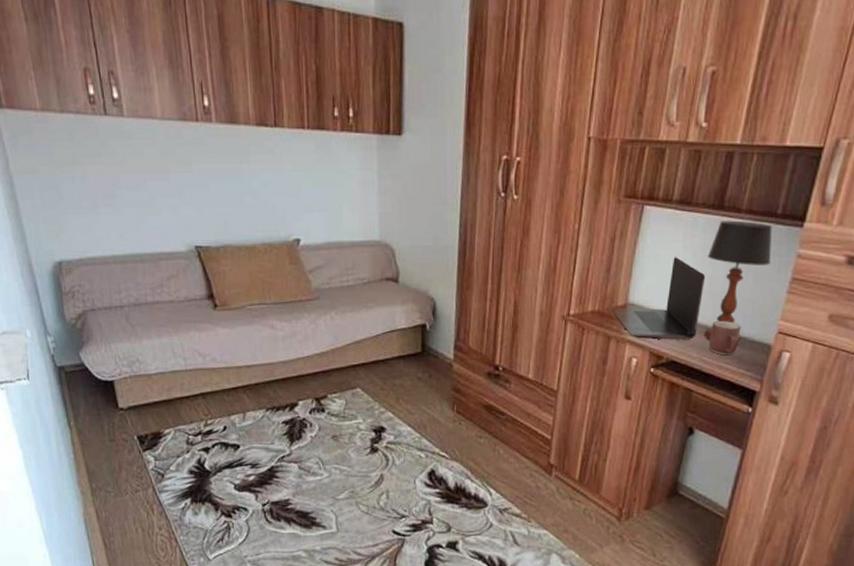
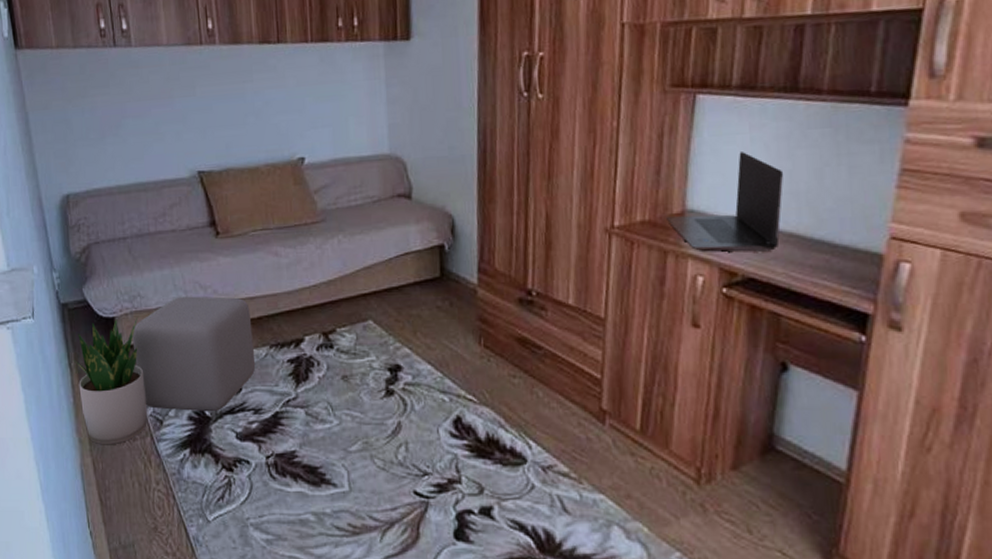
planter: none [71,381,149,496] -> present [72,317,147,445]
pouf: none [132,363,253,467] -> present [132,296,256,412]
table lamp: present [704,220,772,343] -> none [783,104,869,253]
mug: present [708,320,741,356] -> none [796,225,839,270]

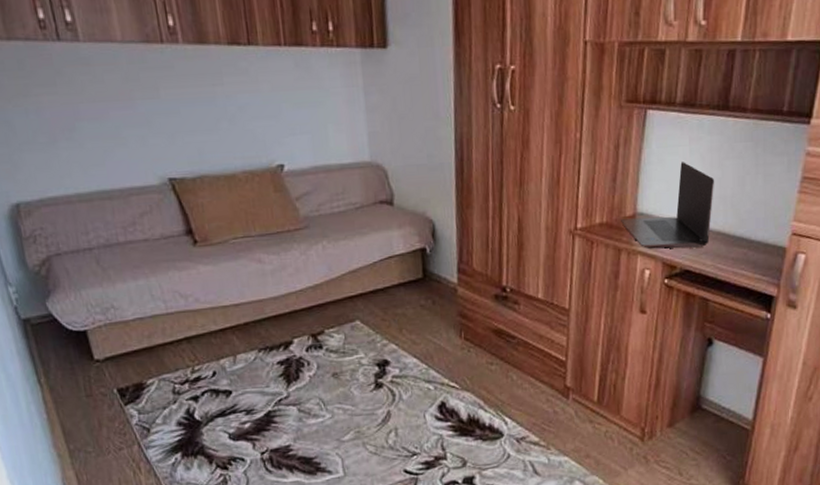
planter: present [72,317,147,445] -> none [41,329,133,458]
pouf: present [132,296,256,412] -> none [108,305,245,418]

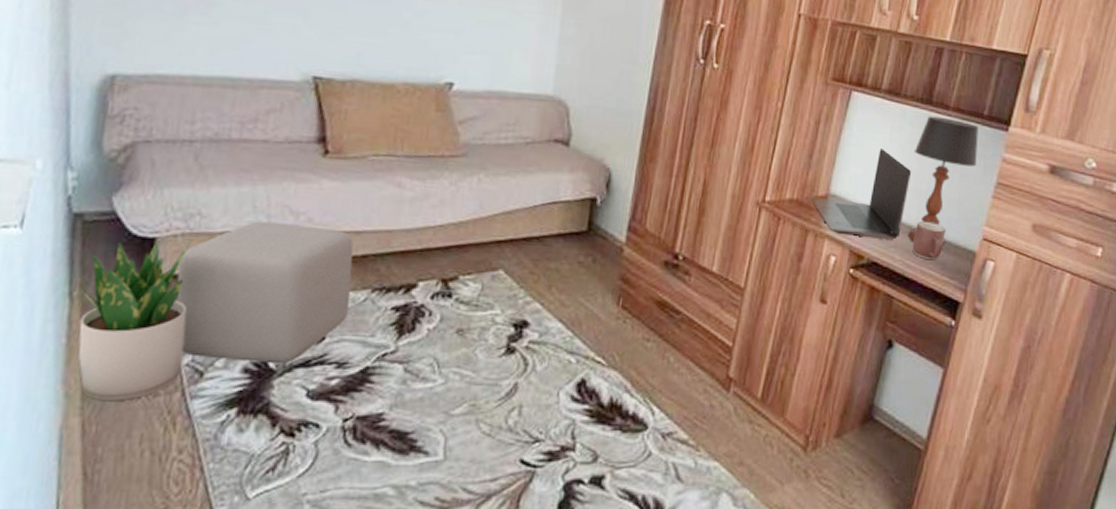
planter: none [41,329,133,458] -> present [76,240,191,402]
pouf: none [108,305,245,418] -> present [176,221,354,364]
table lamp: none [715,121,779,247] -> present [907,116,979,247]
mug: none [722,225,754,261] -> present [912,220,946,260]

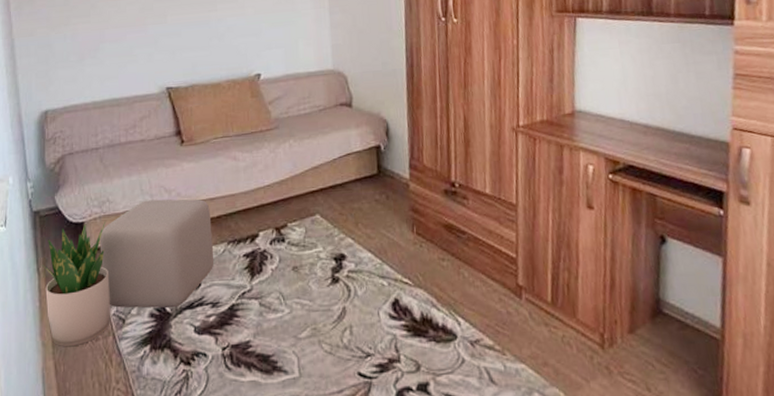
laptop computer: present [811,149,912,240] -> none [559,63,650,145]
table lamp: present [907,116,979,247] -> none [645,24,709,142]
mug: present [912,220,946,260] -> none [663,120,694,156]

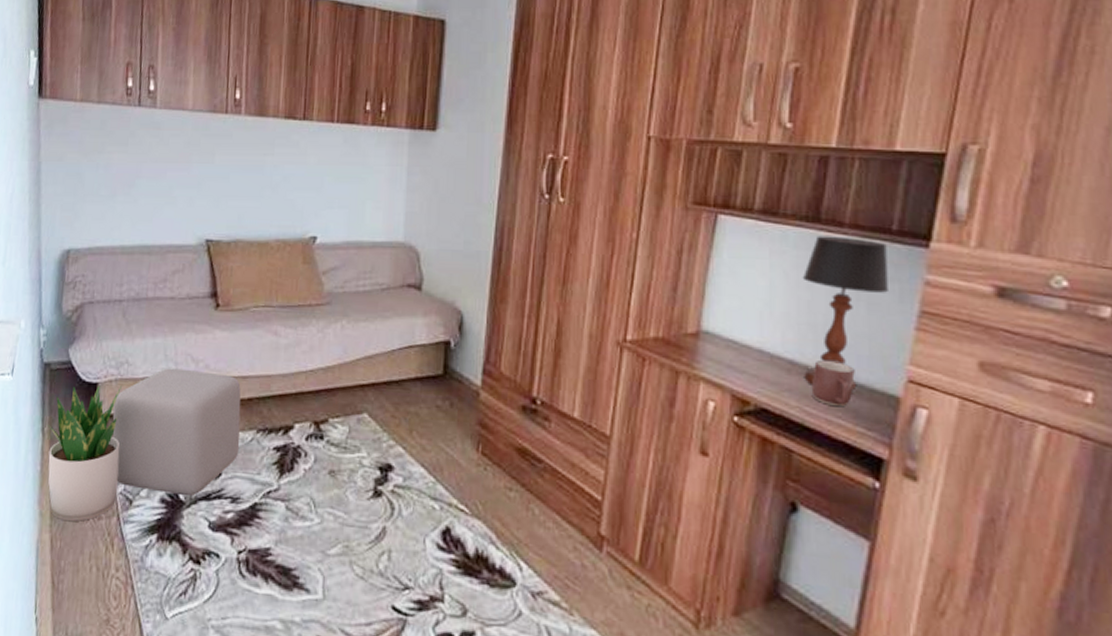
table lamp: none [645,24,709,142] -> present [802,236,888,391]
mug: none [663,120,694,156] -> present [811,359,855,407]

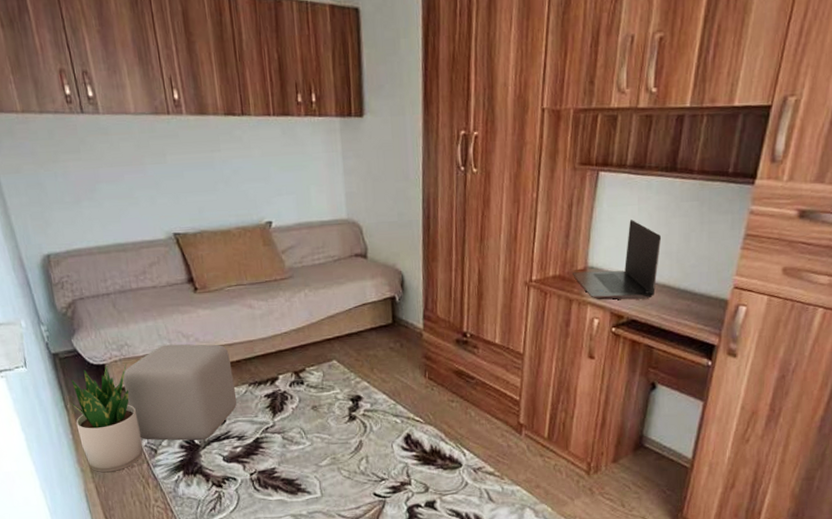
laptop computer: none [679,277,802,382] -> present [571,220,662,301]
table lamp: present [802,236,888,391] -> none [662,181,724,299]
mug: present [811,359,855,407] -> none [667,278,698,312]

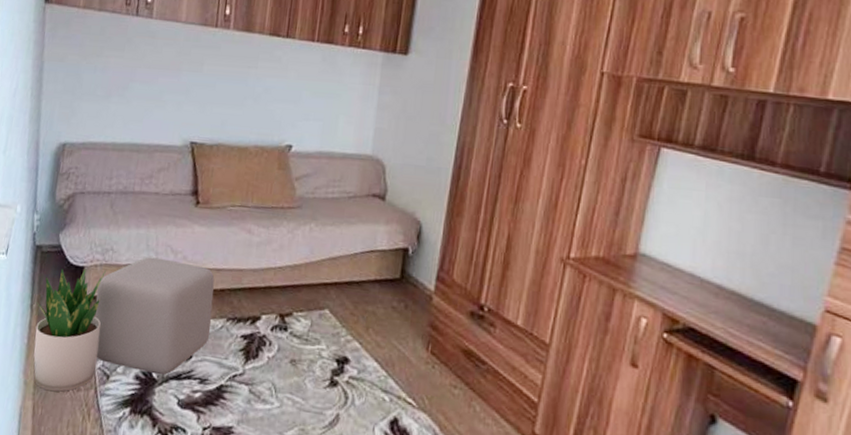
laptop computer: present [571,220,662,301] -> none [618,207,733,305]

